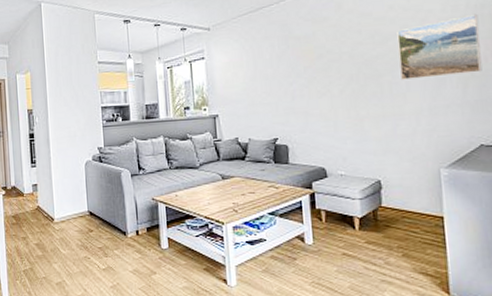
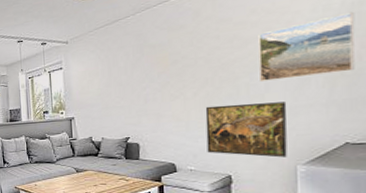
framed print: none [352,101,431,161] -> present [205,102,287,158]

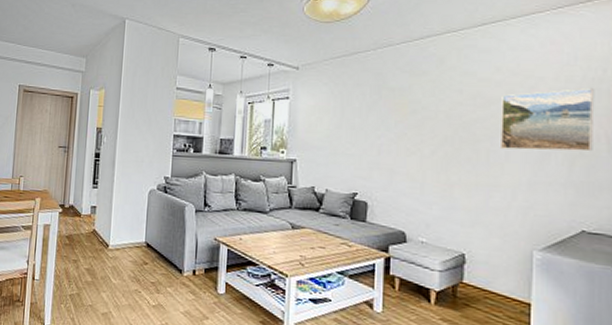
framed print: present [205,102,287,158] -> none [441,168,526,240]

